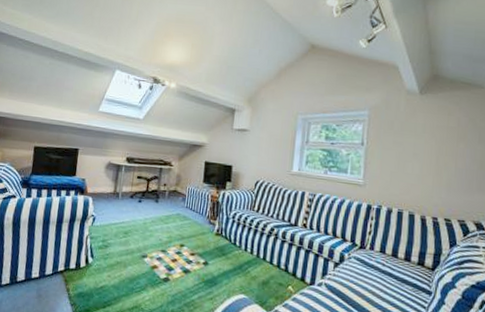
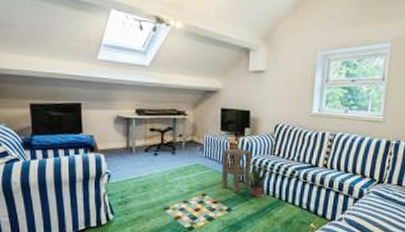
side table: none [200,200,232,247] -> present [222,148,252,194]
potted plant: none [222,212,251,254] -> present [243,158,272,198]

